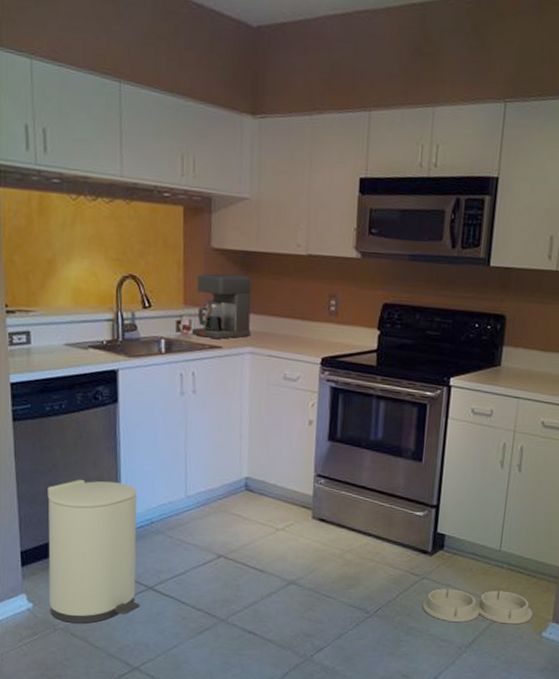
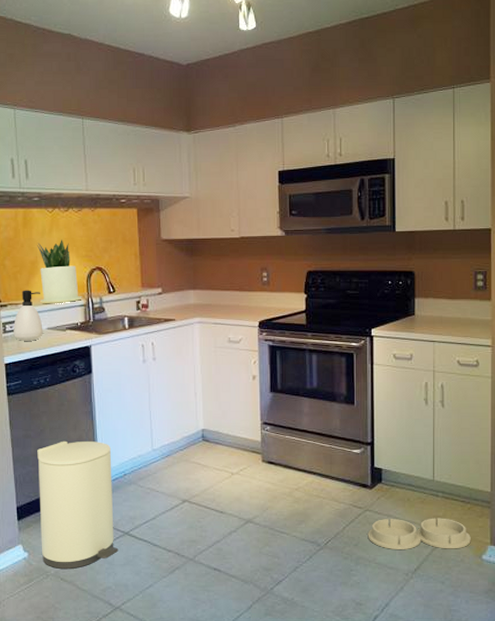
soap dispenser: none [22,294,60,358] -> present [13,290,43,341]
planter: none [56,235,110,316] -> present [37,239,82,304]
coffee maker: present [192,273,251,340] -> none [150,259,198,314]

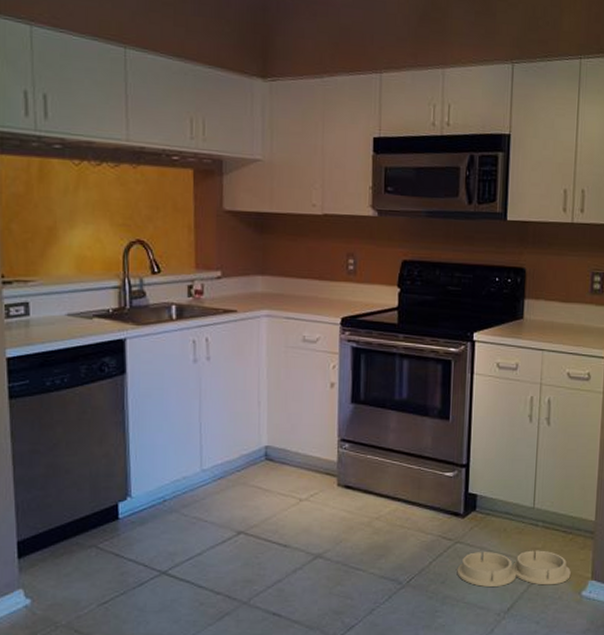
soap dispenser: present [13,290,43,341] -> none [20,263,61,330]
planter: present [37,239,82,304] -> none [57,201,117,284]
pedal bin: present [37,441,119,569] -> none [48,458,153,618]

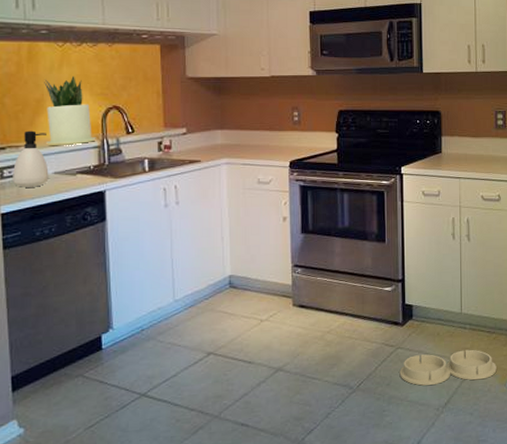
soap dispenser: none [20,263,61,330] -> present [13,130,49,188]
planter: none [57,201,117,284] -> present [44,75,96,146]

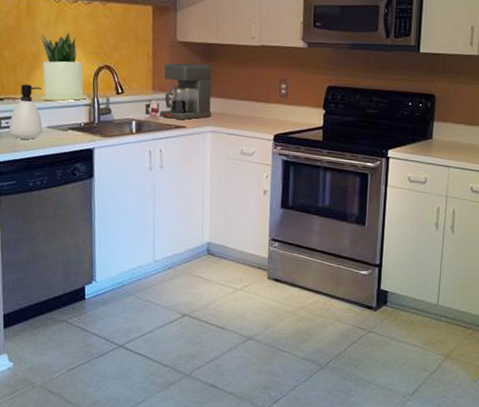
coffee maker: none [173,97,226,155] -> present [160,63,212,120]
pet bowl: present [399,349,497,386] -> none [369,341,470,373]

